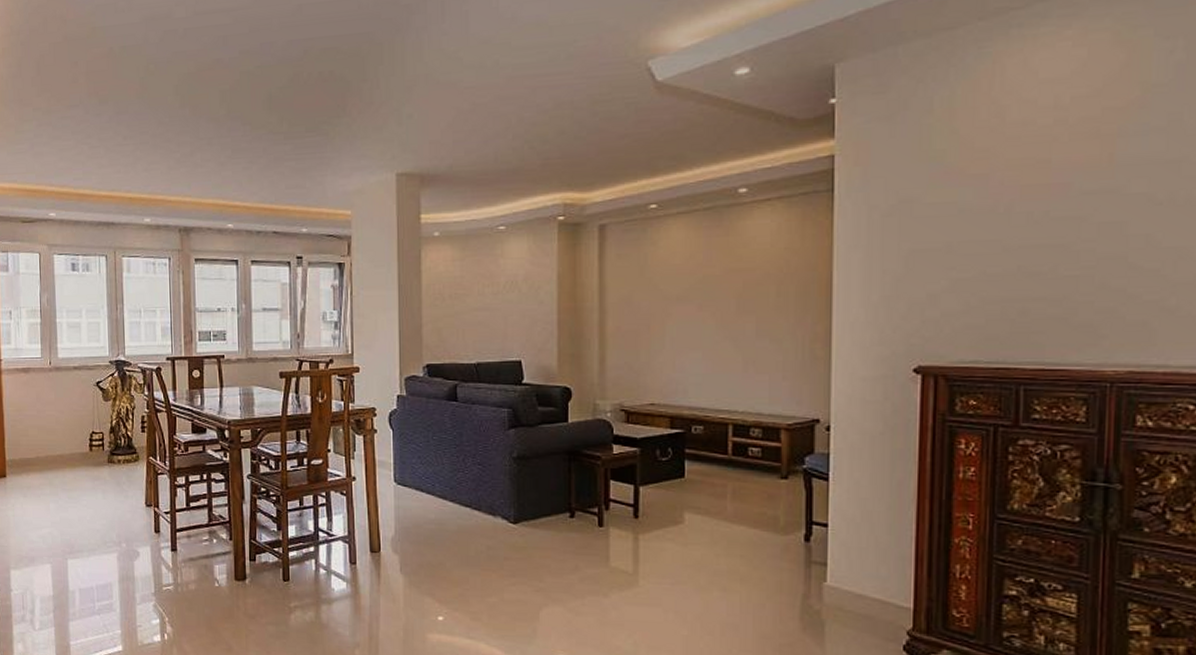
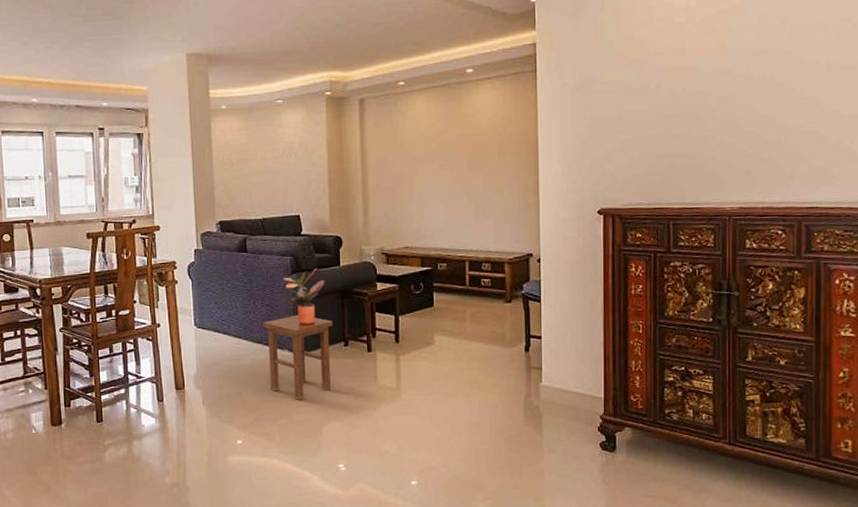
stool: none [472,476,557,577] -> present [262,314,333,400]
potted plant: none [498,424,549,488] -> present [283,268,325,324]

